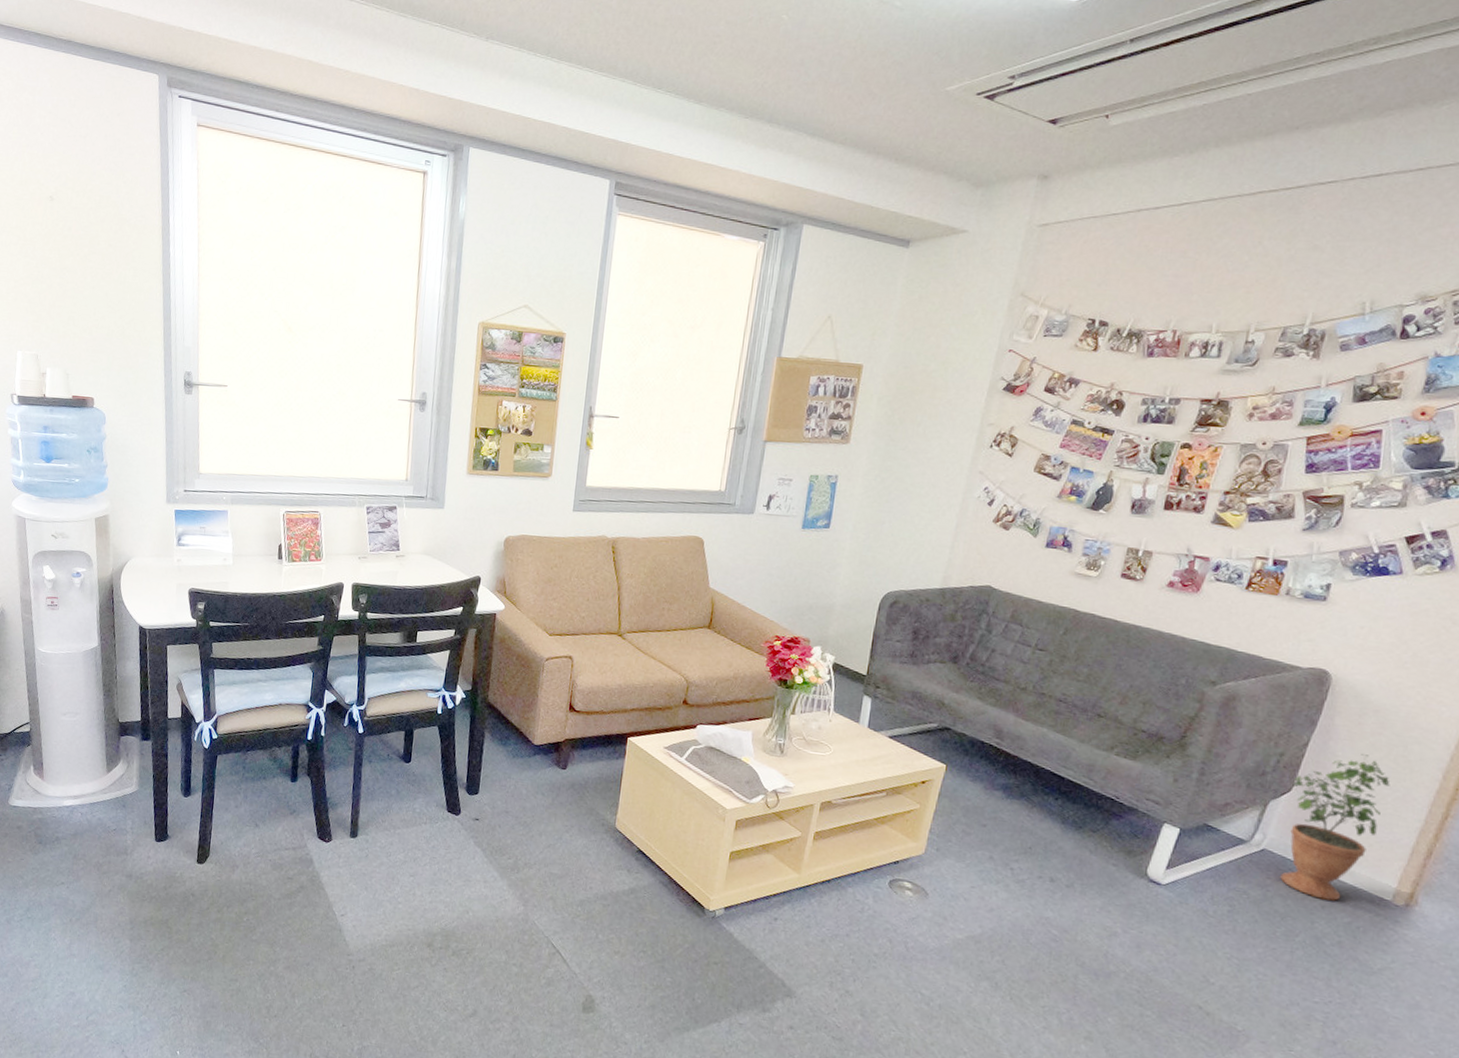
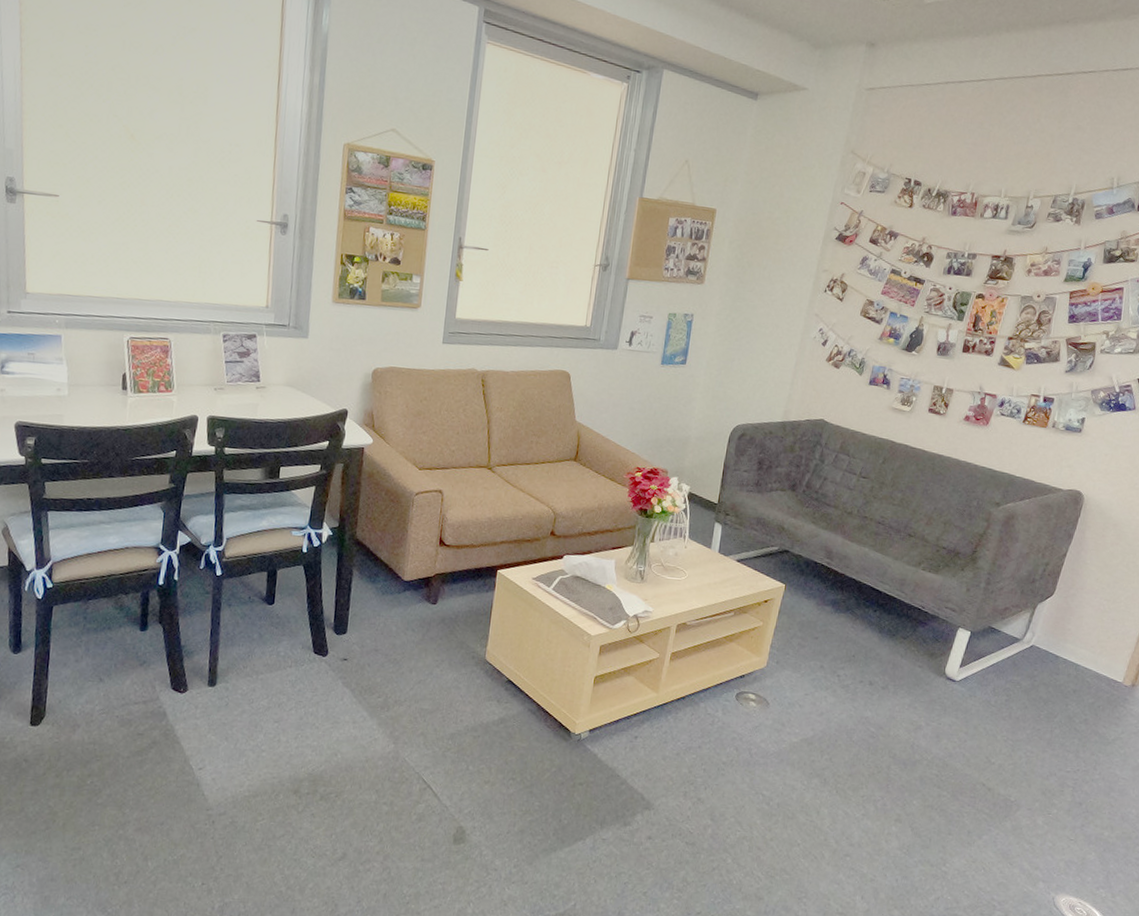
potted plant: present [1280,754,1390,901] -> none [1044,561,1124,686]

